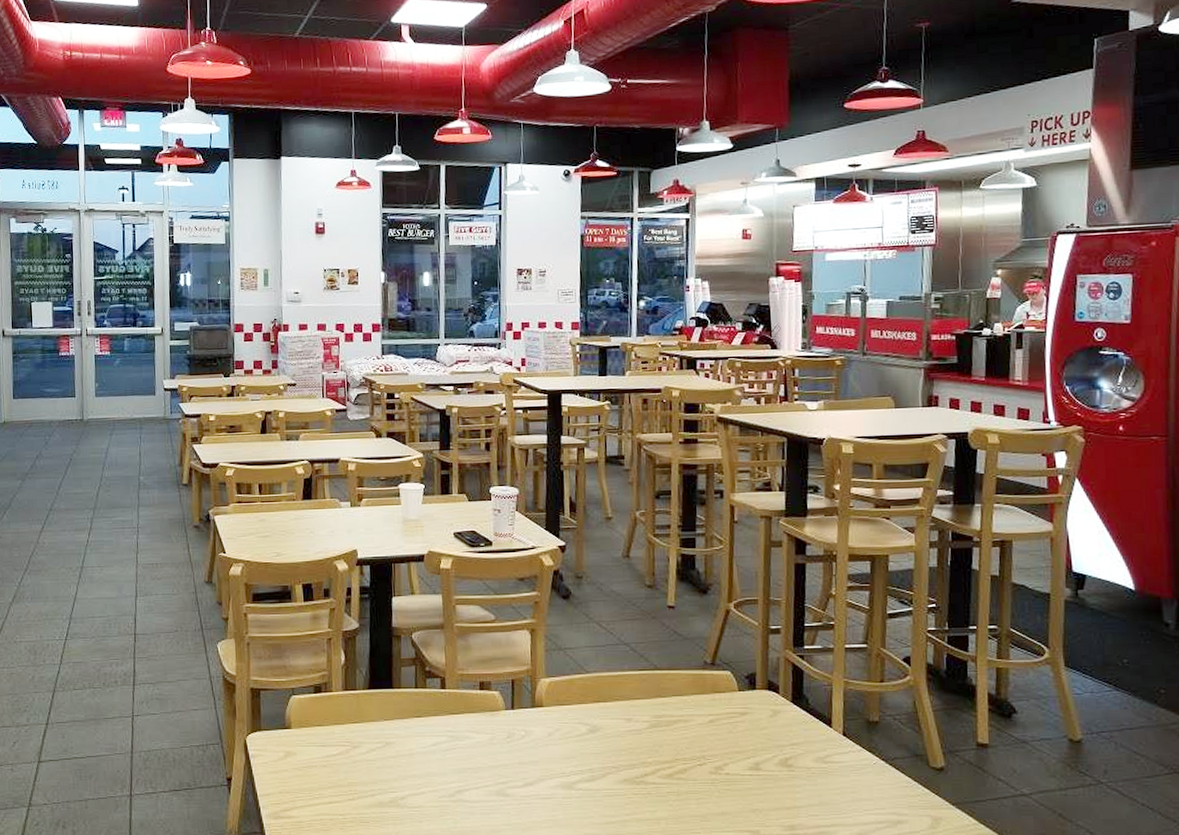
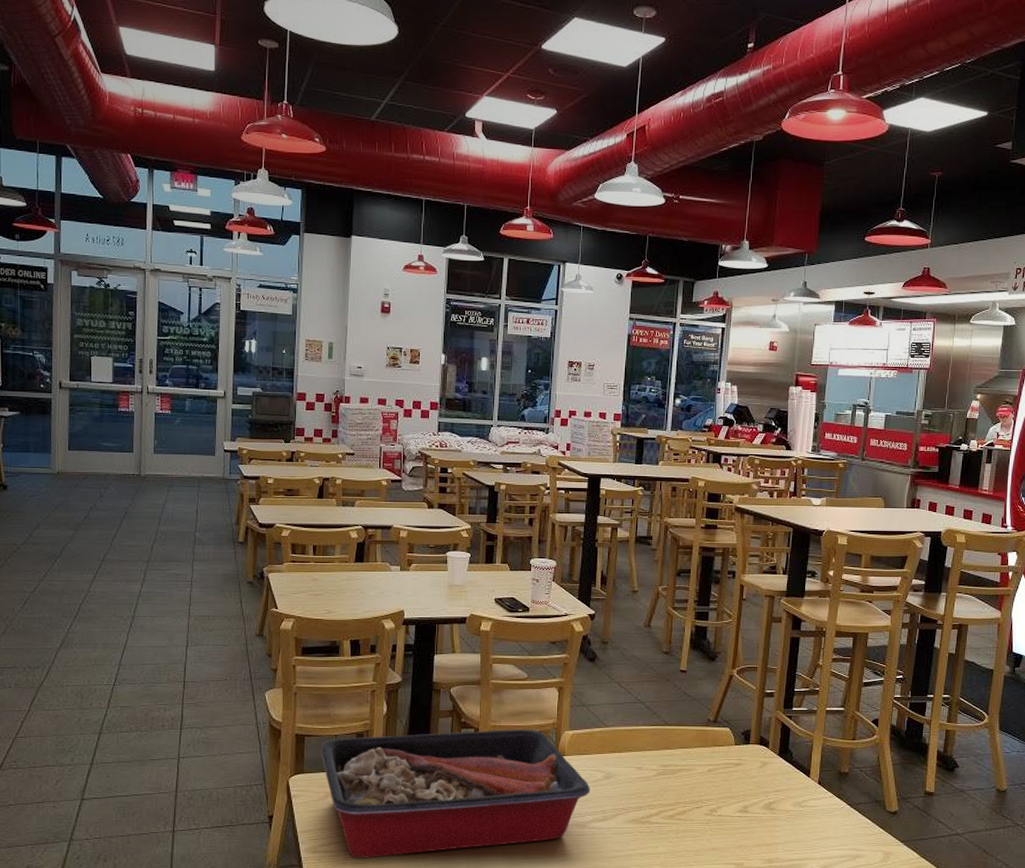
tray: none [277,677,575,824] -> present [320,729,591,858]

